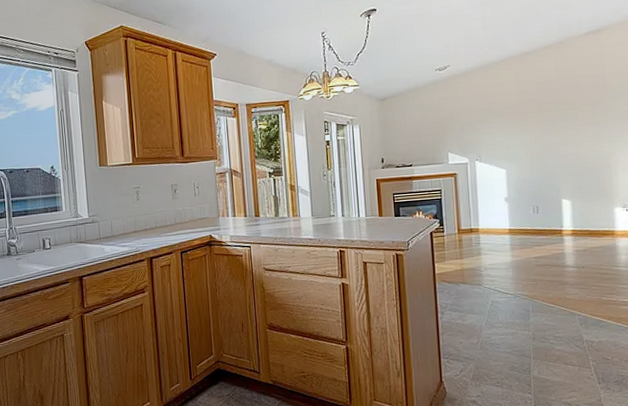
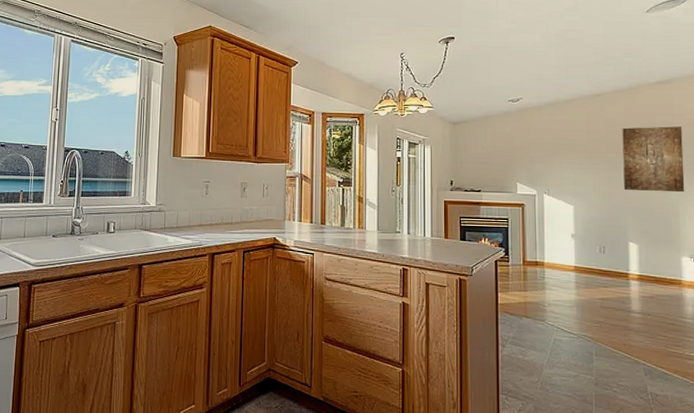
wall art: none [552,76,617,147] -> present [622,126,685,193]

